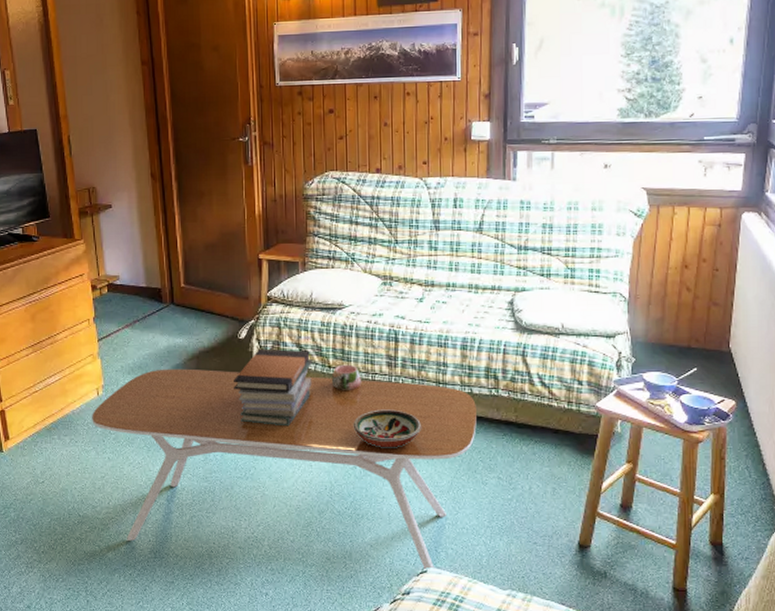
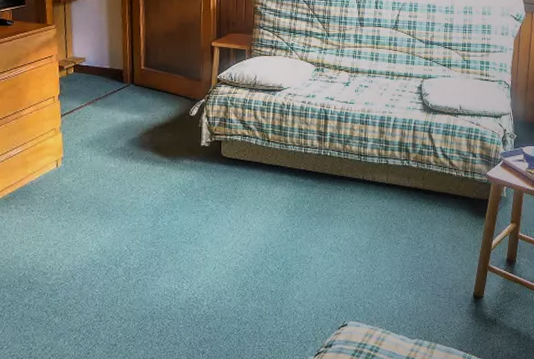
coffee table: present [92,368,477,570] -> none [49,142,391,324]
book stack: present [234,348,313,427] -> none [183,124,254,195]
mug: present [331,364,361,390] -> none [269,139,295,162]
decorative bowl: present [353,409,421,448] -> none [287,178,345,213]

